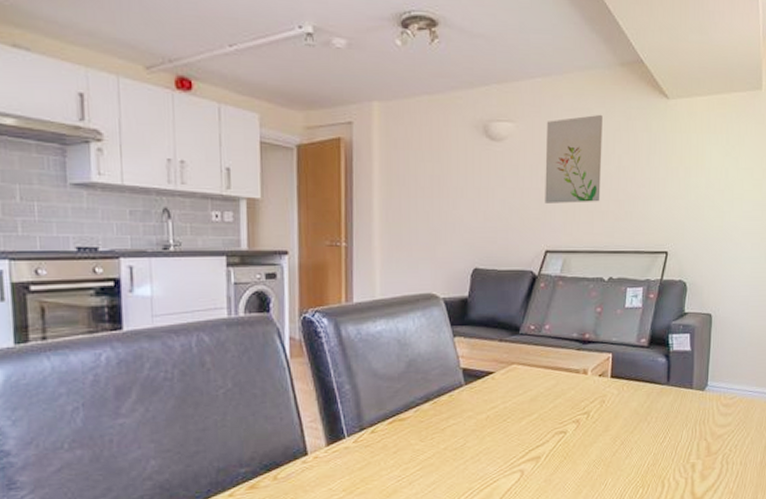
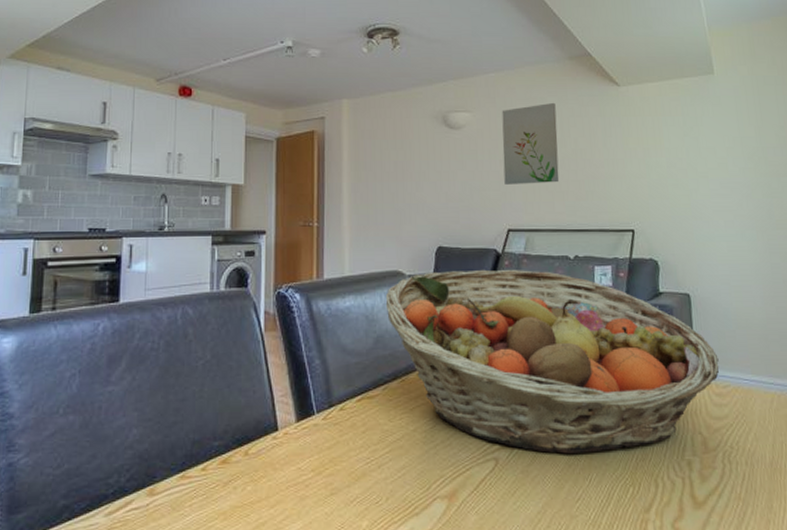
fruit basket: none [418,291,730,463] -> present [385,269,720,454]

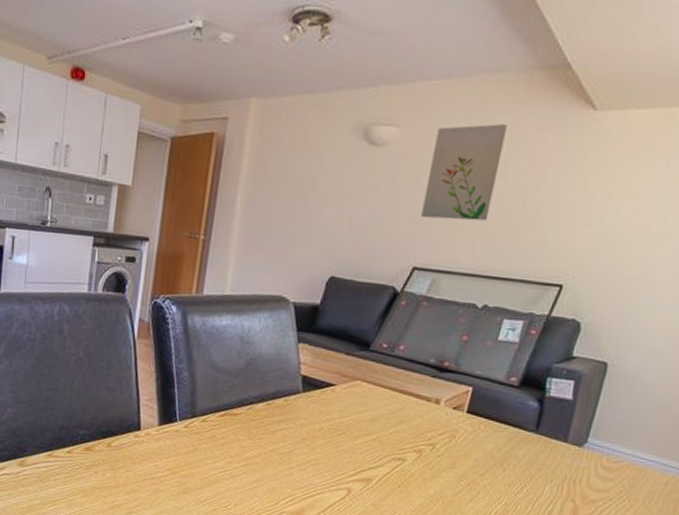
fruit basket: present [385,269,720,454] -> none [263,302,620,503]

